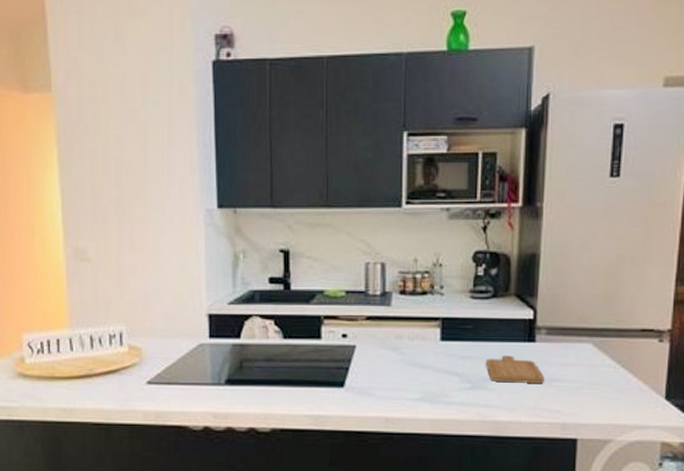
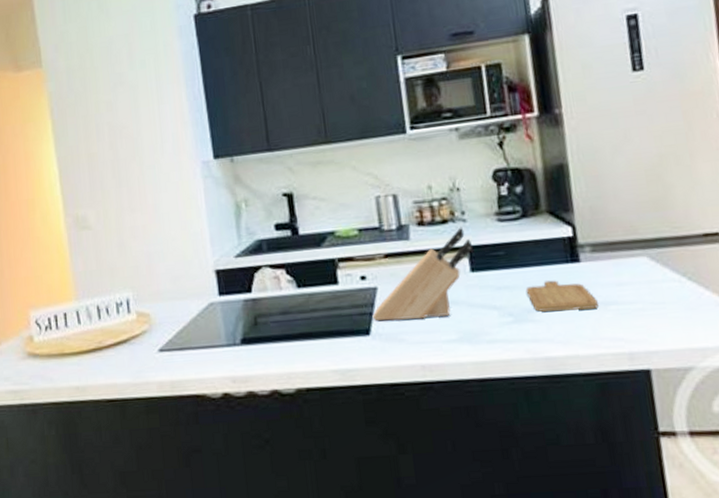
knife block: none [348,299,446,378] -> present [372,227,474,321]

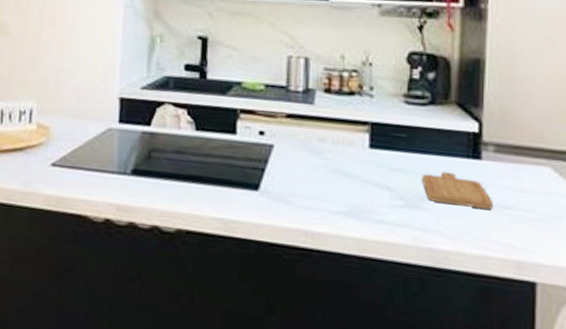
knife block: present [372,227,474,321] -> none [264,102,376,188]

